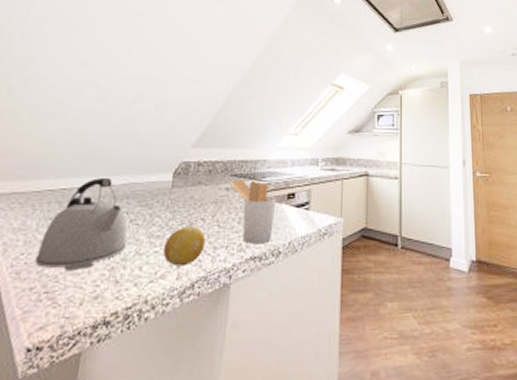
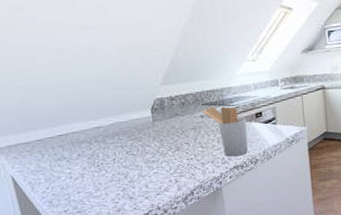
kettle: present [35,177,127,271] -> none [58,121,130,196]
fruit: present [163,226,206,266] -> none [160,149,195,181]

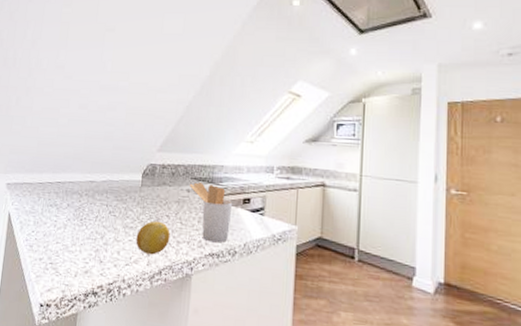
fruit: none [160,149,195,181] -> present [135,220,170,255]

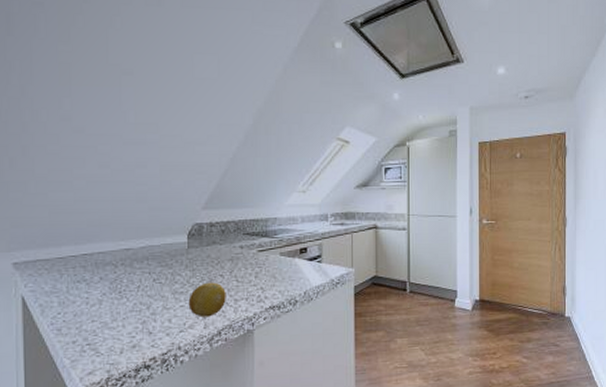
utensil holder: present [189,182,233,243] -> none [241,237,290,296]

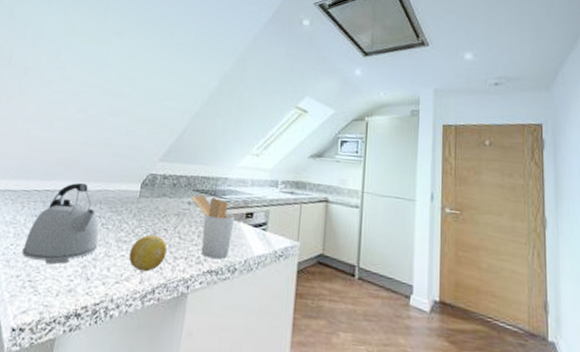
kettle: none [72,241,154,326] -> present [22,182,99,265]
utensil holder: none [241,237,290,296] -> present [190,194,235,259]

